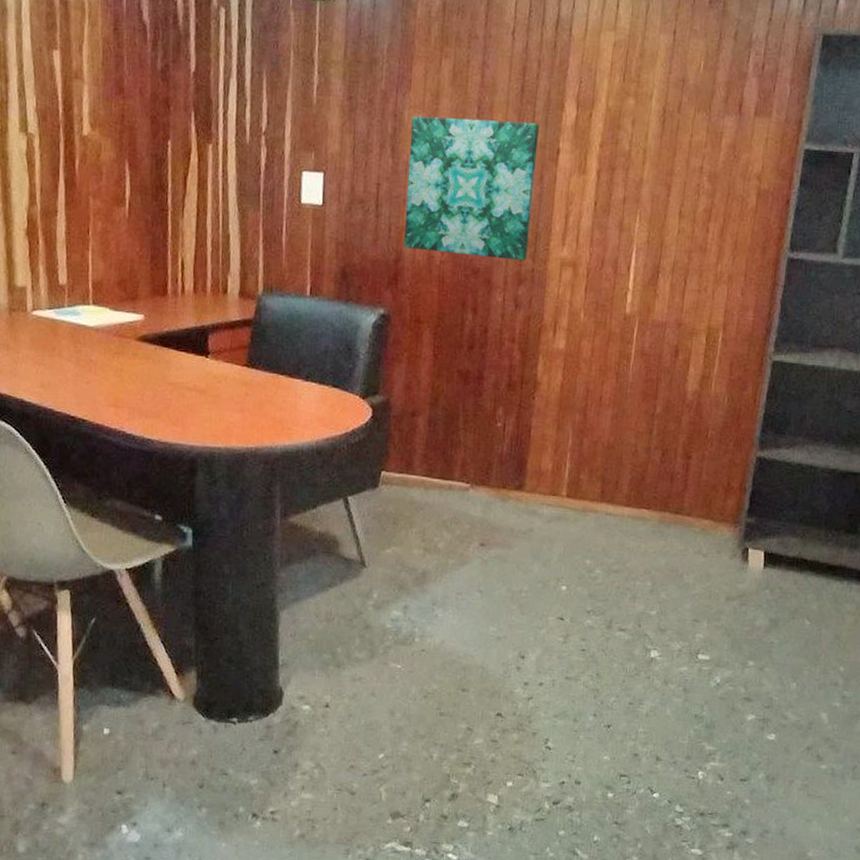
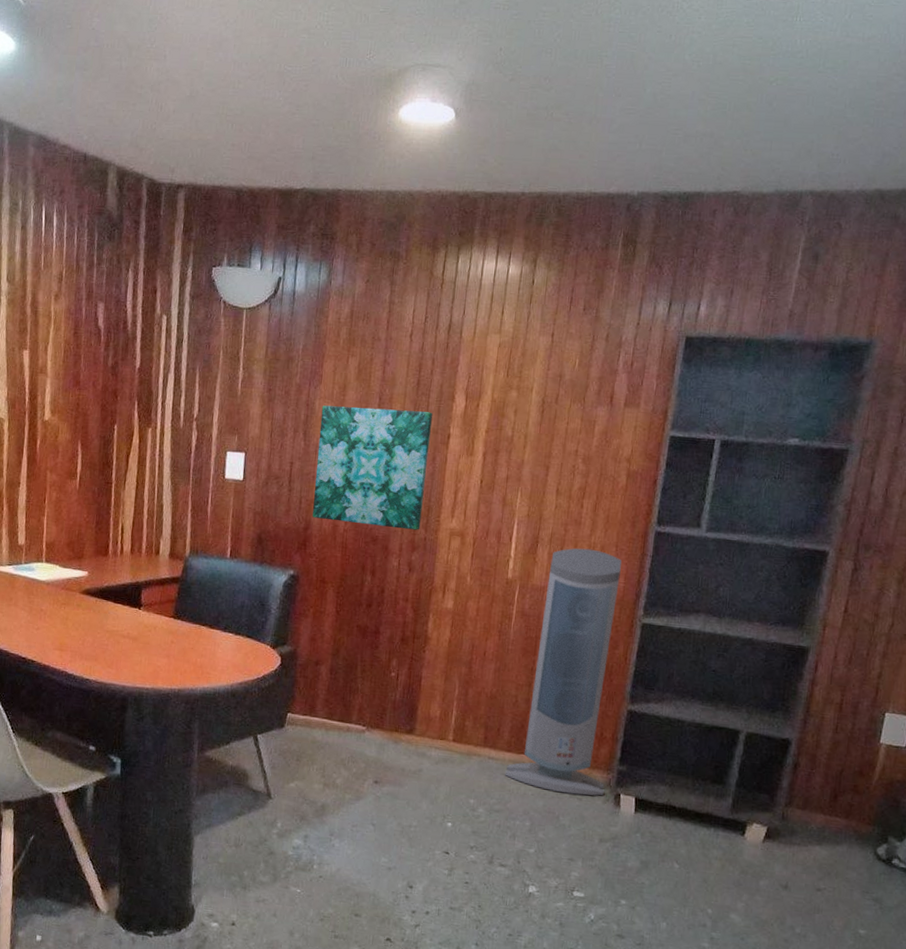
air purifier: none [624,278,751,552] -> present [505,548,622,796]

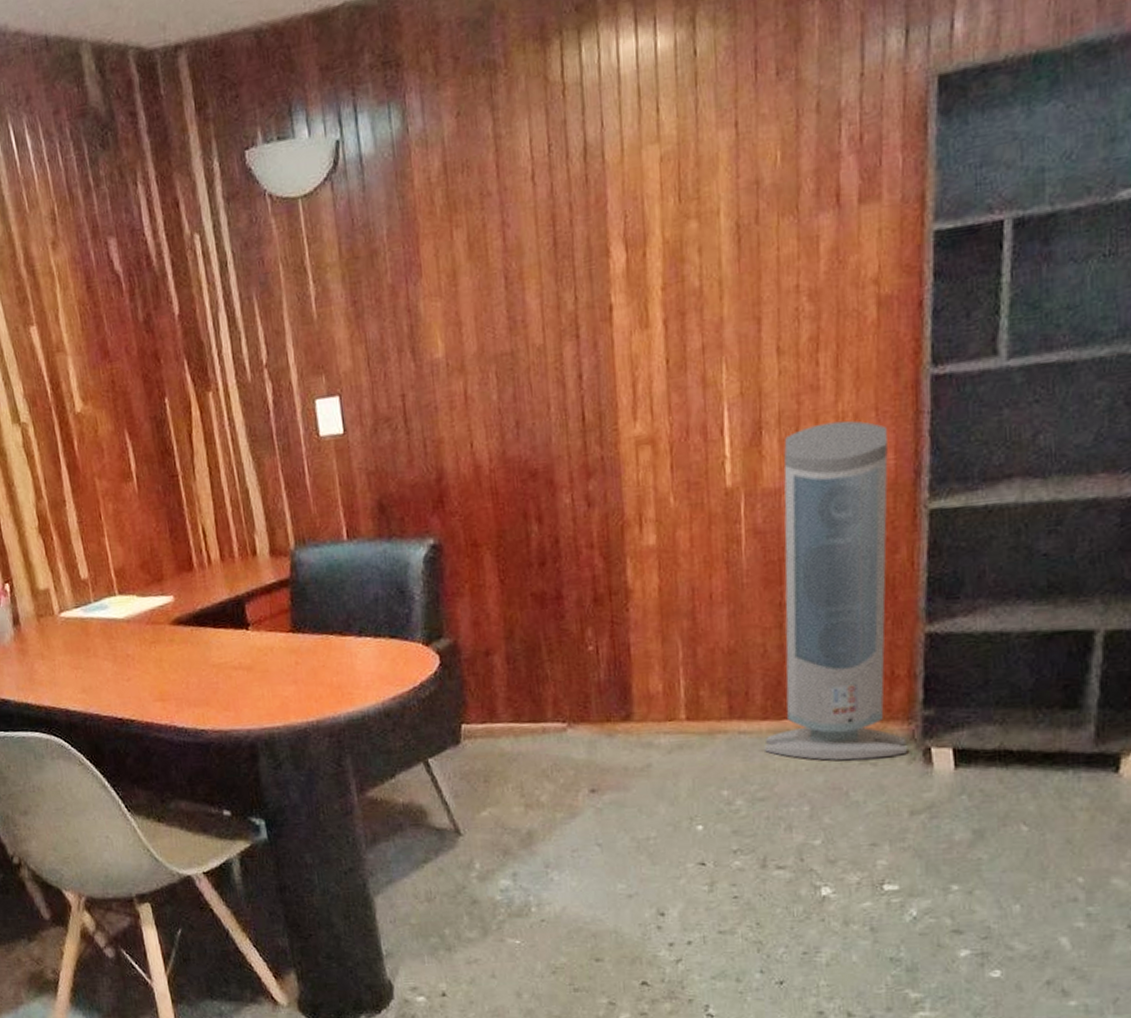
wall art: present [312,405,433,530] -> none [428,280,593,463]

